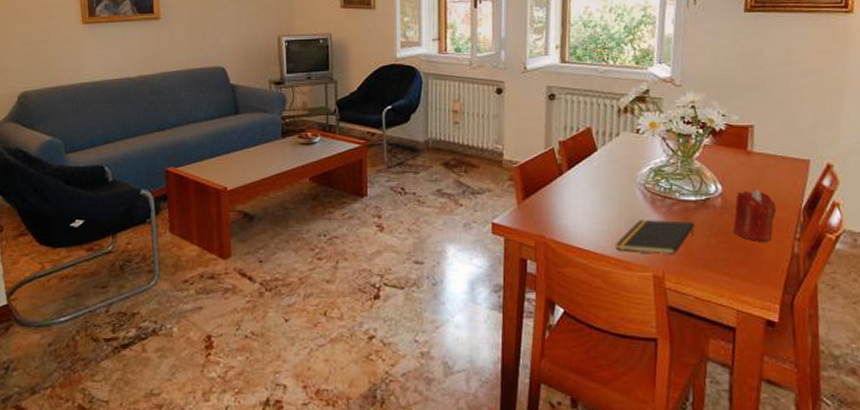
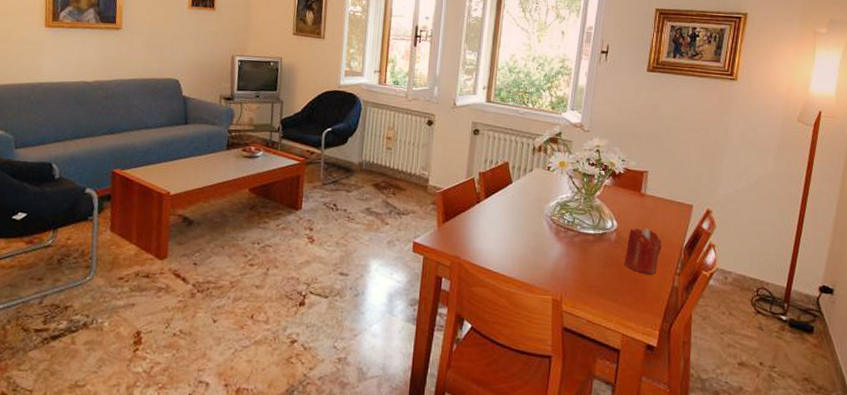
notepad: present [616,220,695,255] -> none [522,248,592,281]

